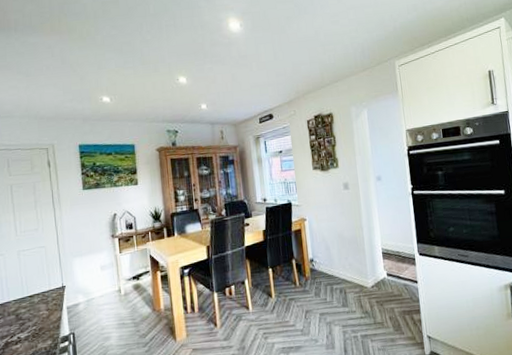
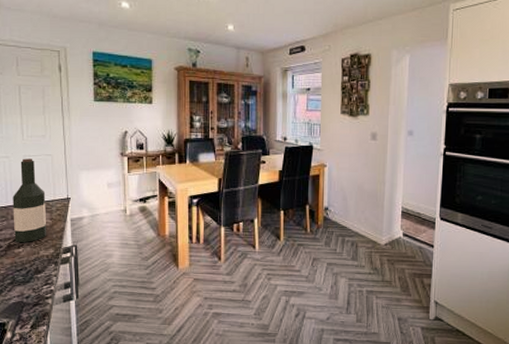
wine bottle: none [8,253,44,339] -> present [12,158,47,243]

